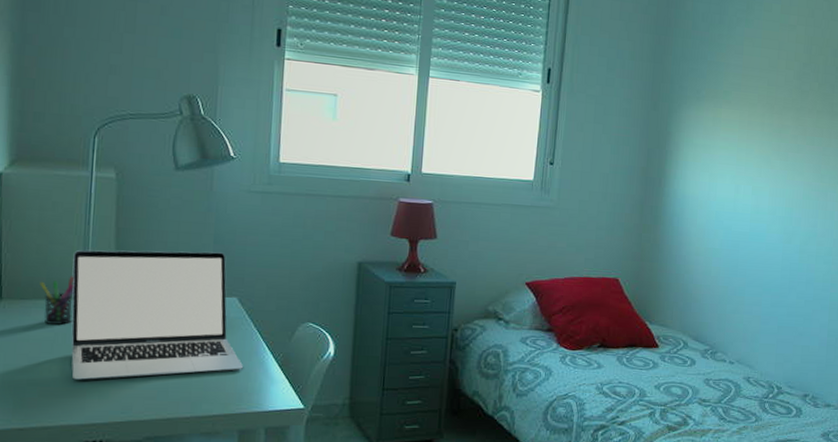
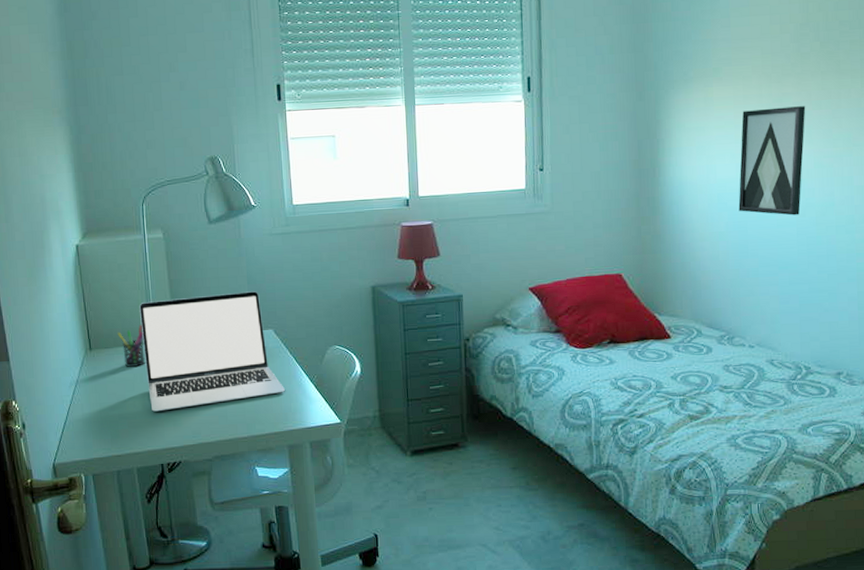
wall art: none [733,136,801,242] -> present [738,106,806,216]

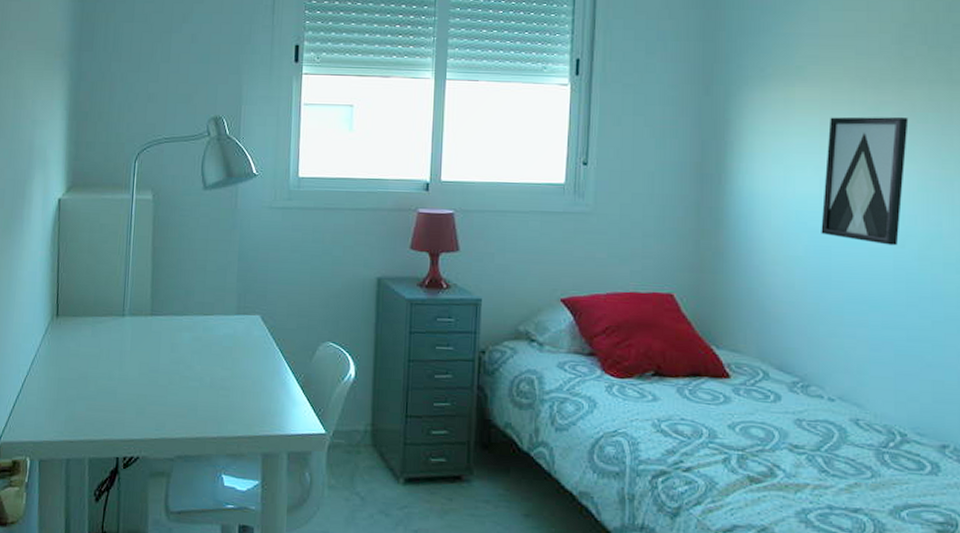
pen holder: present [117,325,145,368] -> none [88,294,117,342]
laptop: present [139,291,285,412] -> none [113,268,266,396]

